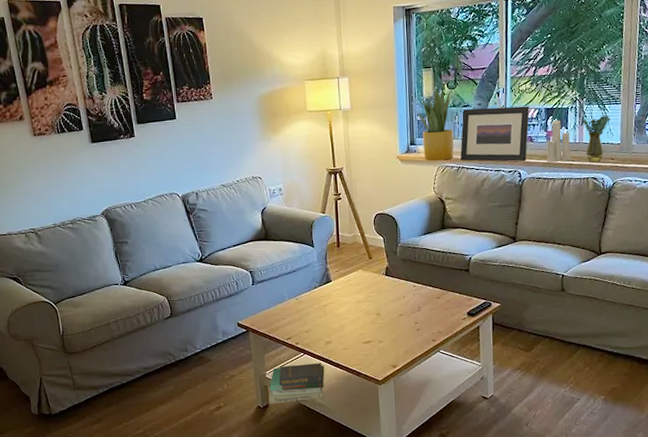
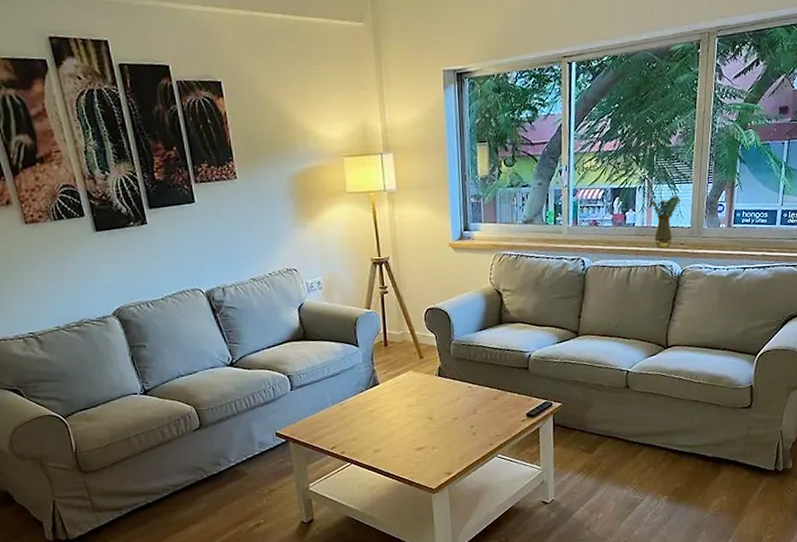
books: present [269,363,325,404] -> none [313,473,374,518]
planter: present [416,87,454,161] -> none [470,164,512,249]
picture frame: present [460,106,530,162] -> none [519,186,595,249]
candle: present [547,119,572,163] -> none [612,200,639,249]

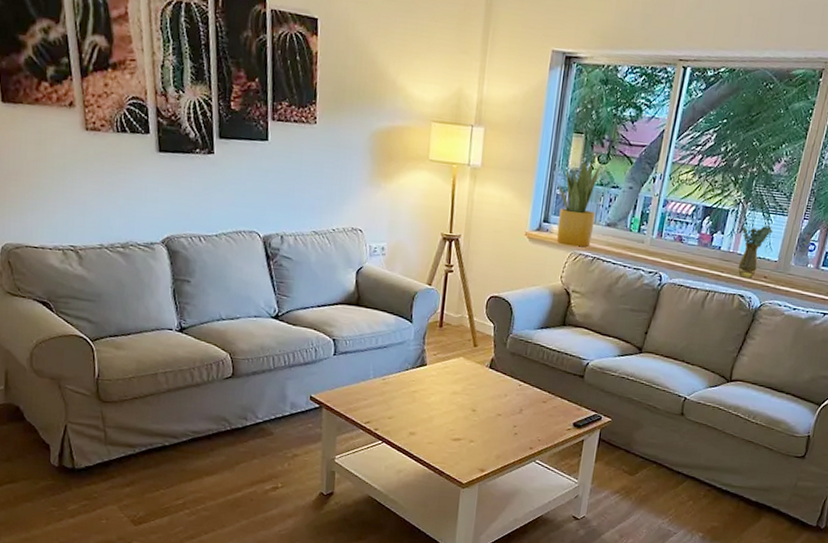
planter: none [470,164,512,249] -> present [556,158,605,248]

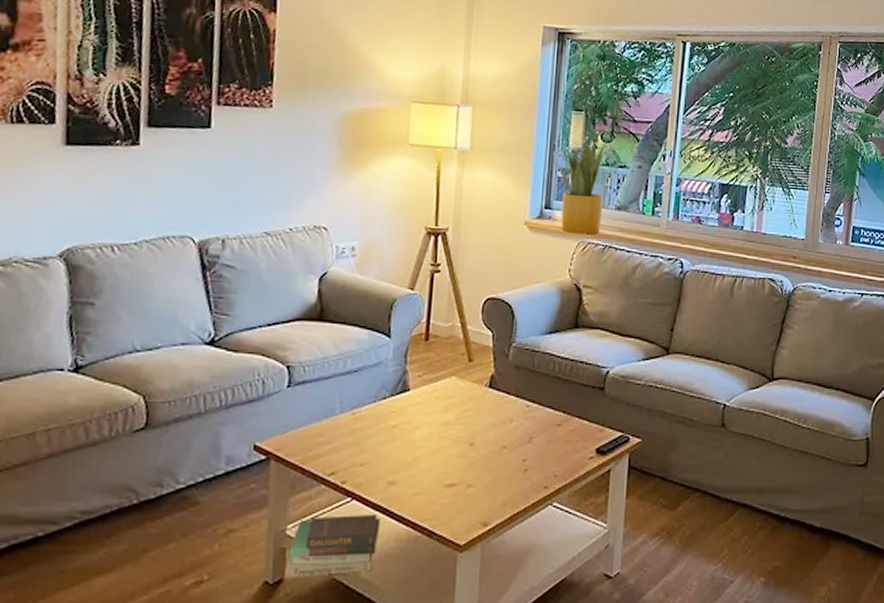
books: none [334,452,403,495] -> present [284,515,380,578]
vase: present [737,223,773,279] -> none [762,199,795,260]

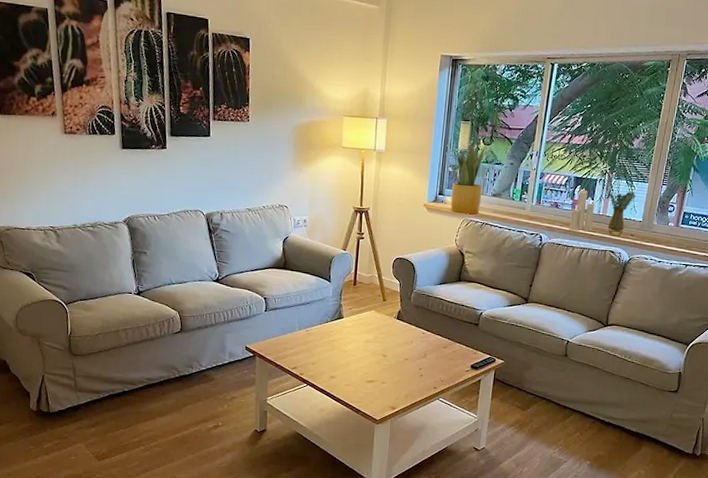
books: present [284,515,380,578] -> none [266,394,325,431]
candle: none [717,198,747,254] -> present [569,188,594,231]
vase: none [762,199,795,260] -> present [607,189,636,237]

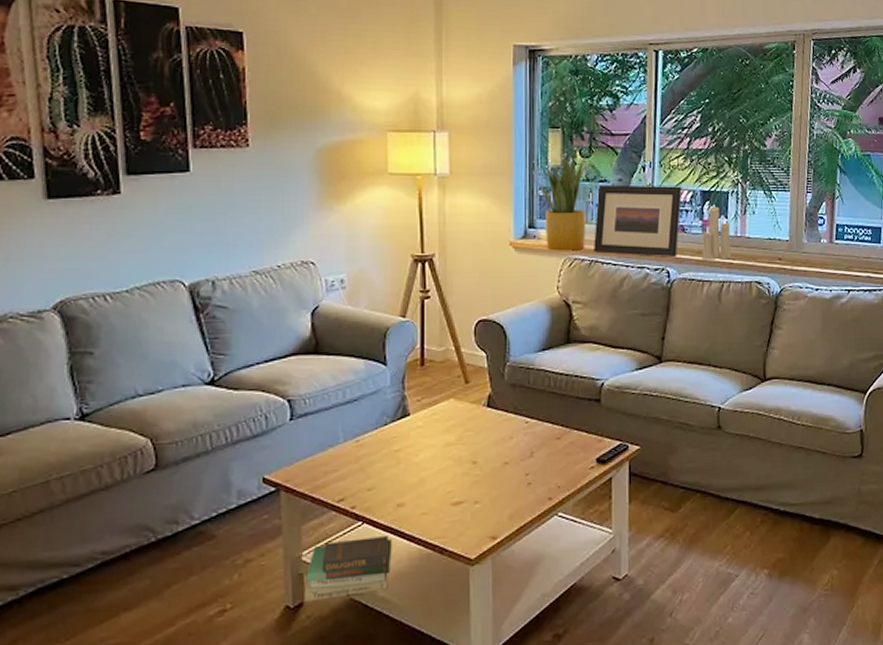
books: none [266,394,325,431] -> present [304,536,392,602]
picture frame: none [486,167,560,226] -> present [594,185,682,258]
vase: present [607,189,636,237] -> none [745,201,778,263]

